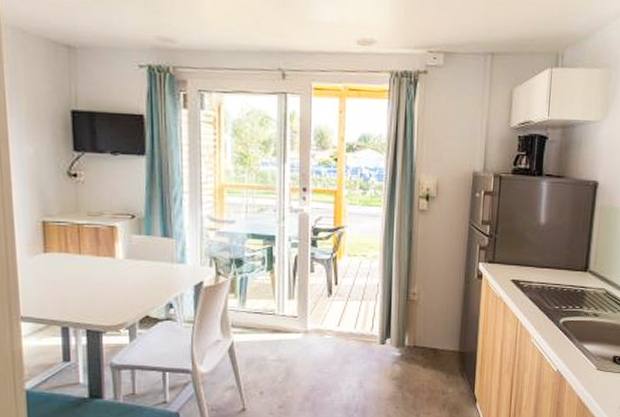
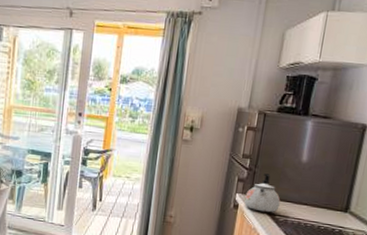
kettle: none [488,239,523,280] -> present [244,173,281,213]

